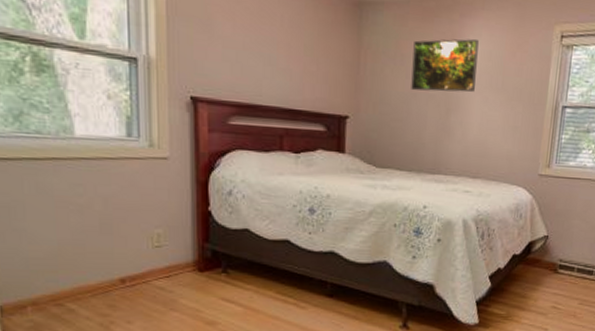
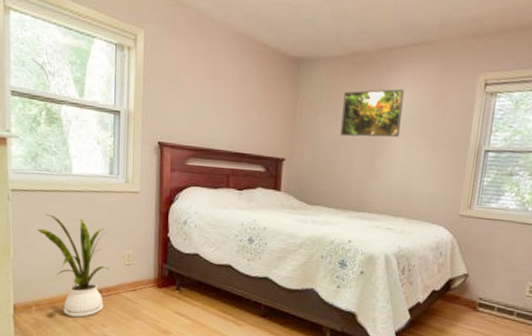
house plant: none [27,188,133,315] -> present [37,213,109,318]

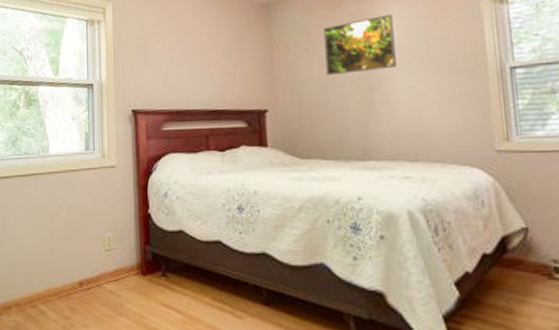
house plant: present [37,213,109,318] -> none [17,200,89,317]

